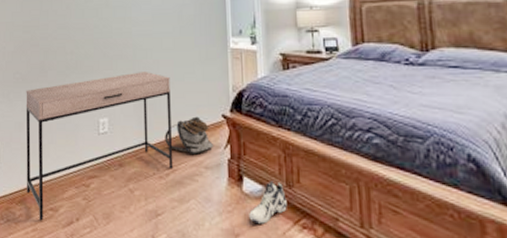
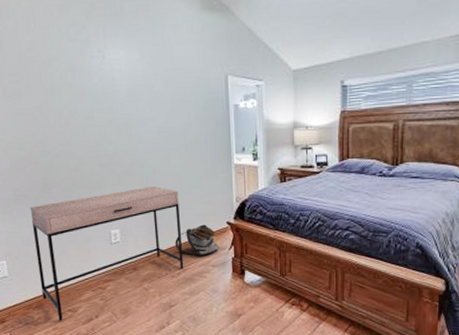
sneaker: present [249,180,287,224] -> none [249,272,280,305]

